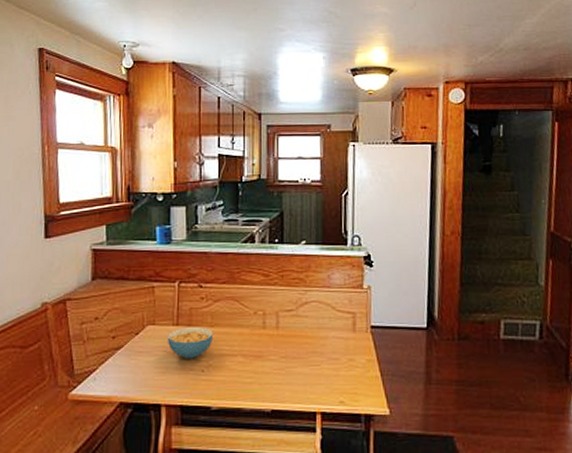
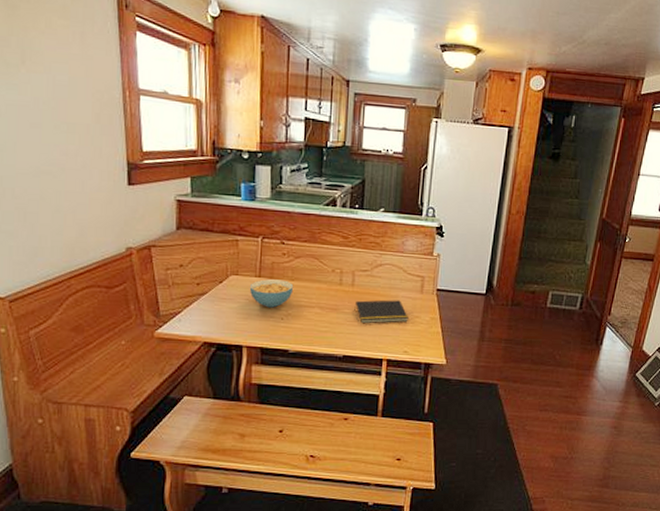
notepad: none [280,341,342,372] -> present [354,300,408,324]

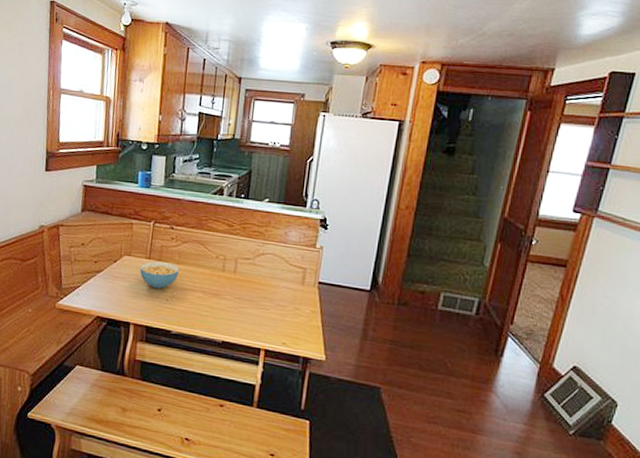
notepad: present [354,300,408,324] -> none [235,288,288,313]

